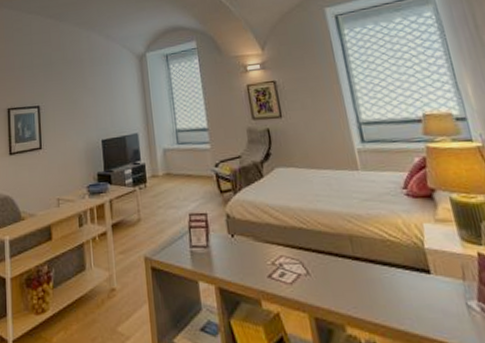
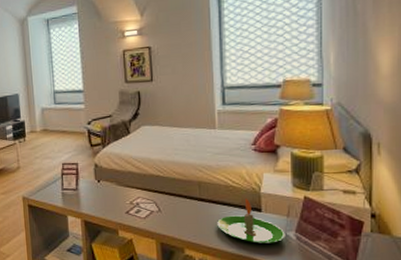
candle: none [379,255,467,317] -> present [217,198,285,243]

